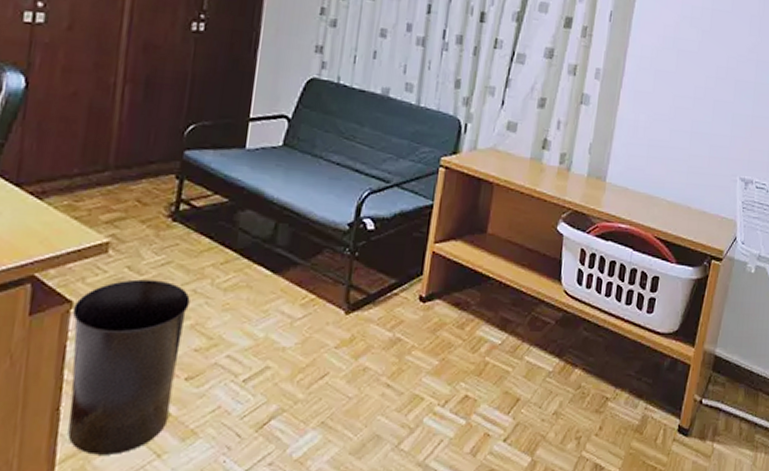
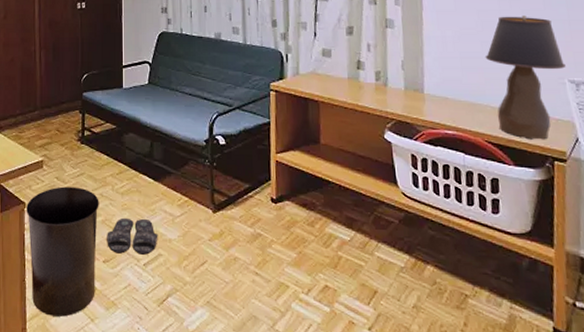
slippers: none [194,321,269,368] -> present [107,217,158,255]
table lamp: none [669,104,741,238] -> present [485,16,566,140]

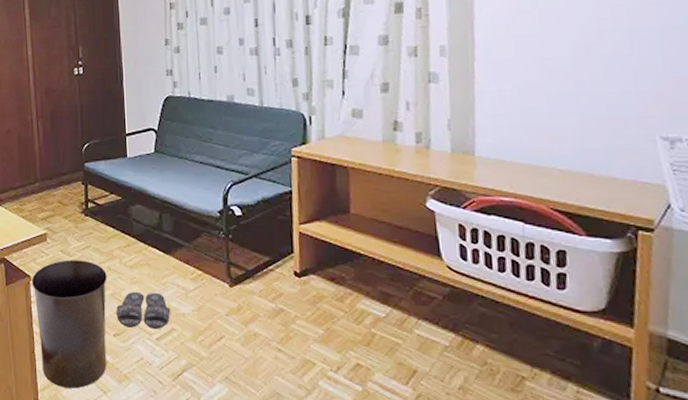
table lamp: present [485,16,566,140] -> none [552,62,657,207]

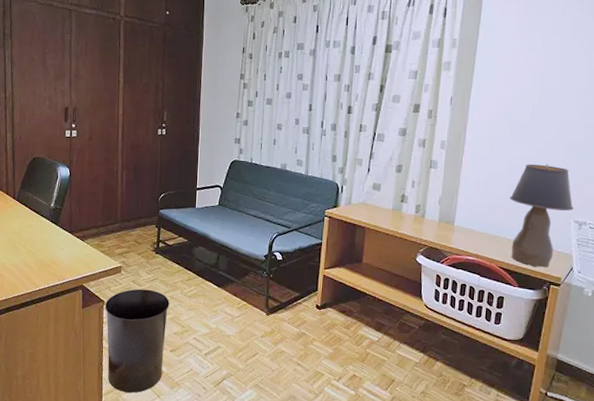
slippers: present [116,291,171,329] -> none [174,316,219,347]
table lamp: none [552,62,657,207] -> present [509,163,574,268]

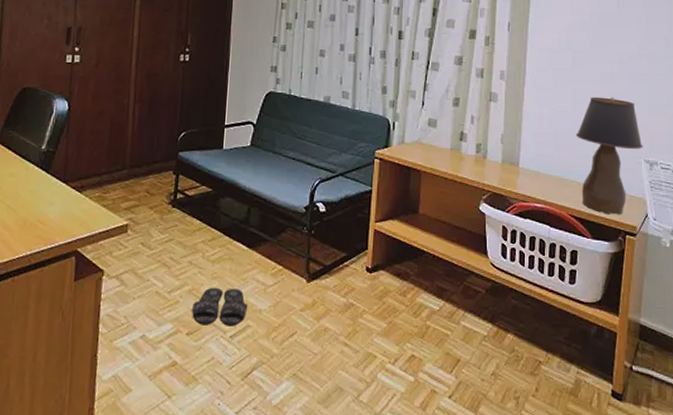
waste bin: present [105,289,170,393] -> none [103,253,187,394]
slippers: none [174,316,219,347] -> present [192,287,248,326]

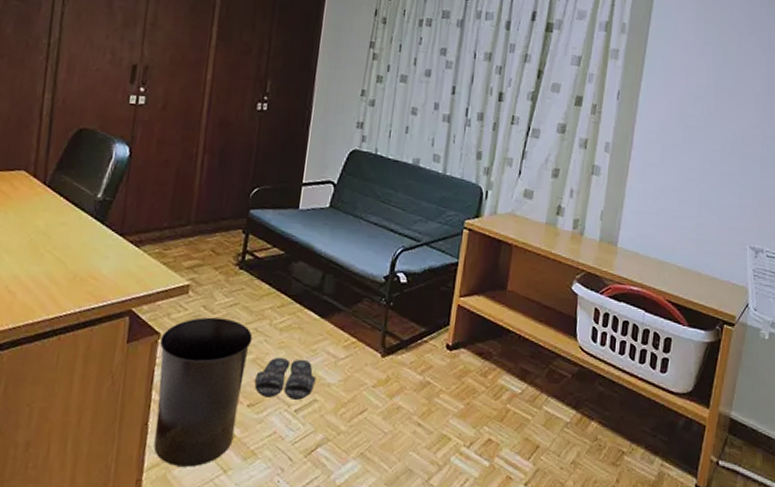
waste bin: none [103,253,187,394] -> present [154,317,253,467]
table lamp: present [575,96,643,215] -> none [680,176,750,303]

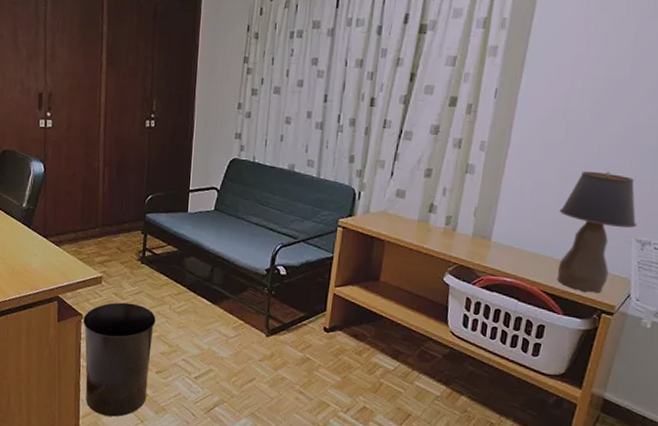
slippers: present [255,357,317,400] -> none [160,335,211,369]
table lamp: none [680,176,750,303] -> present [556,170,637,294]

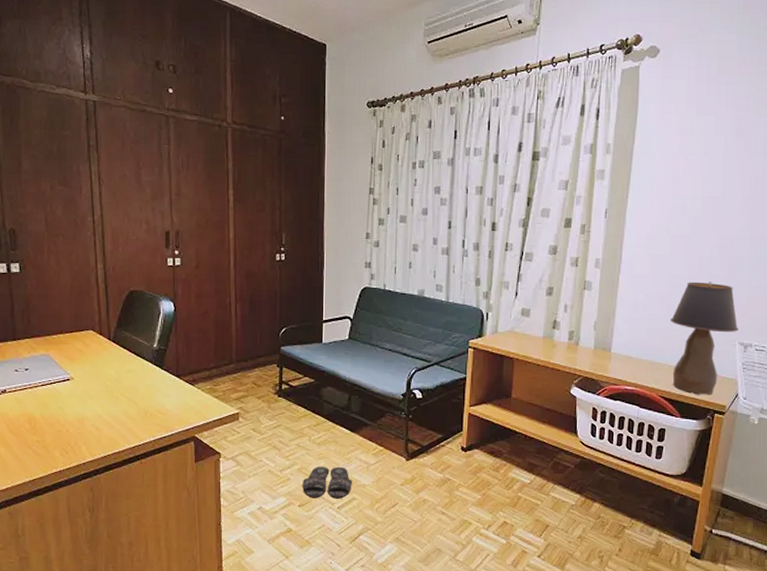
waste bin: present [83,302,156,417] -> none [222,437,296,555]
slippers: none [160,335,211,369] -> present [302,466,353,499]

